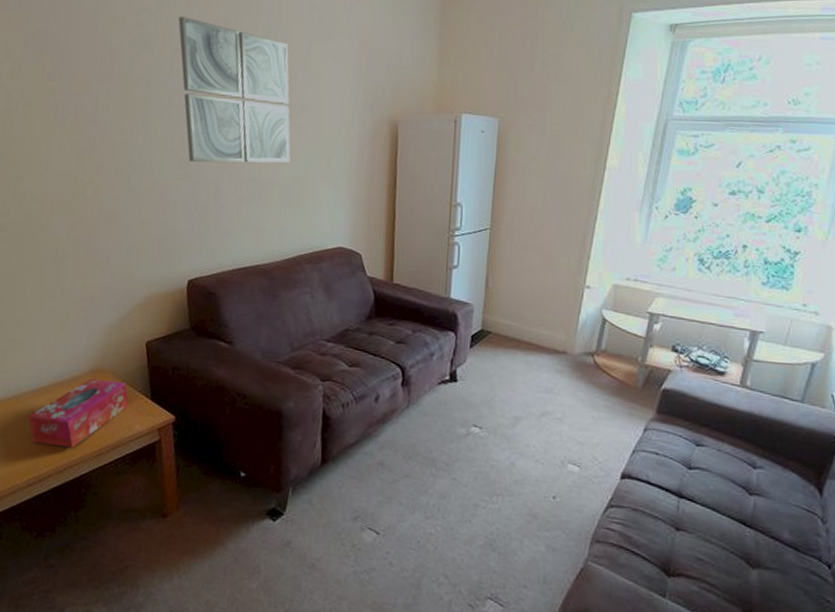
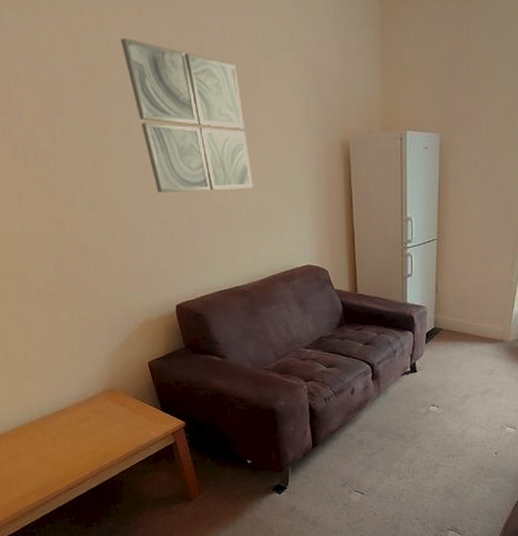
tissue box: present [28,378,129,448] -> none [55,398,143,456]

